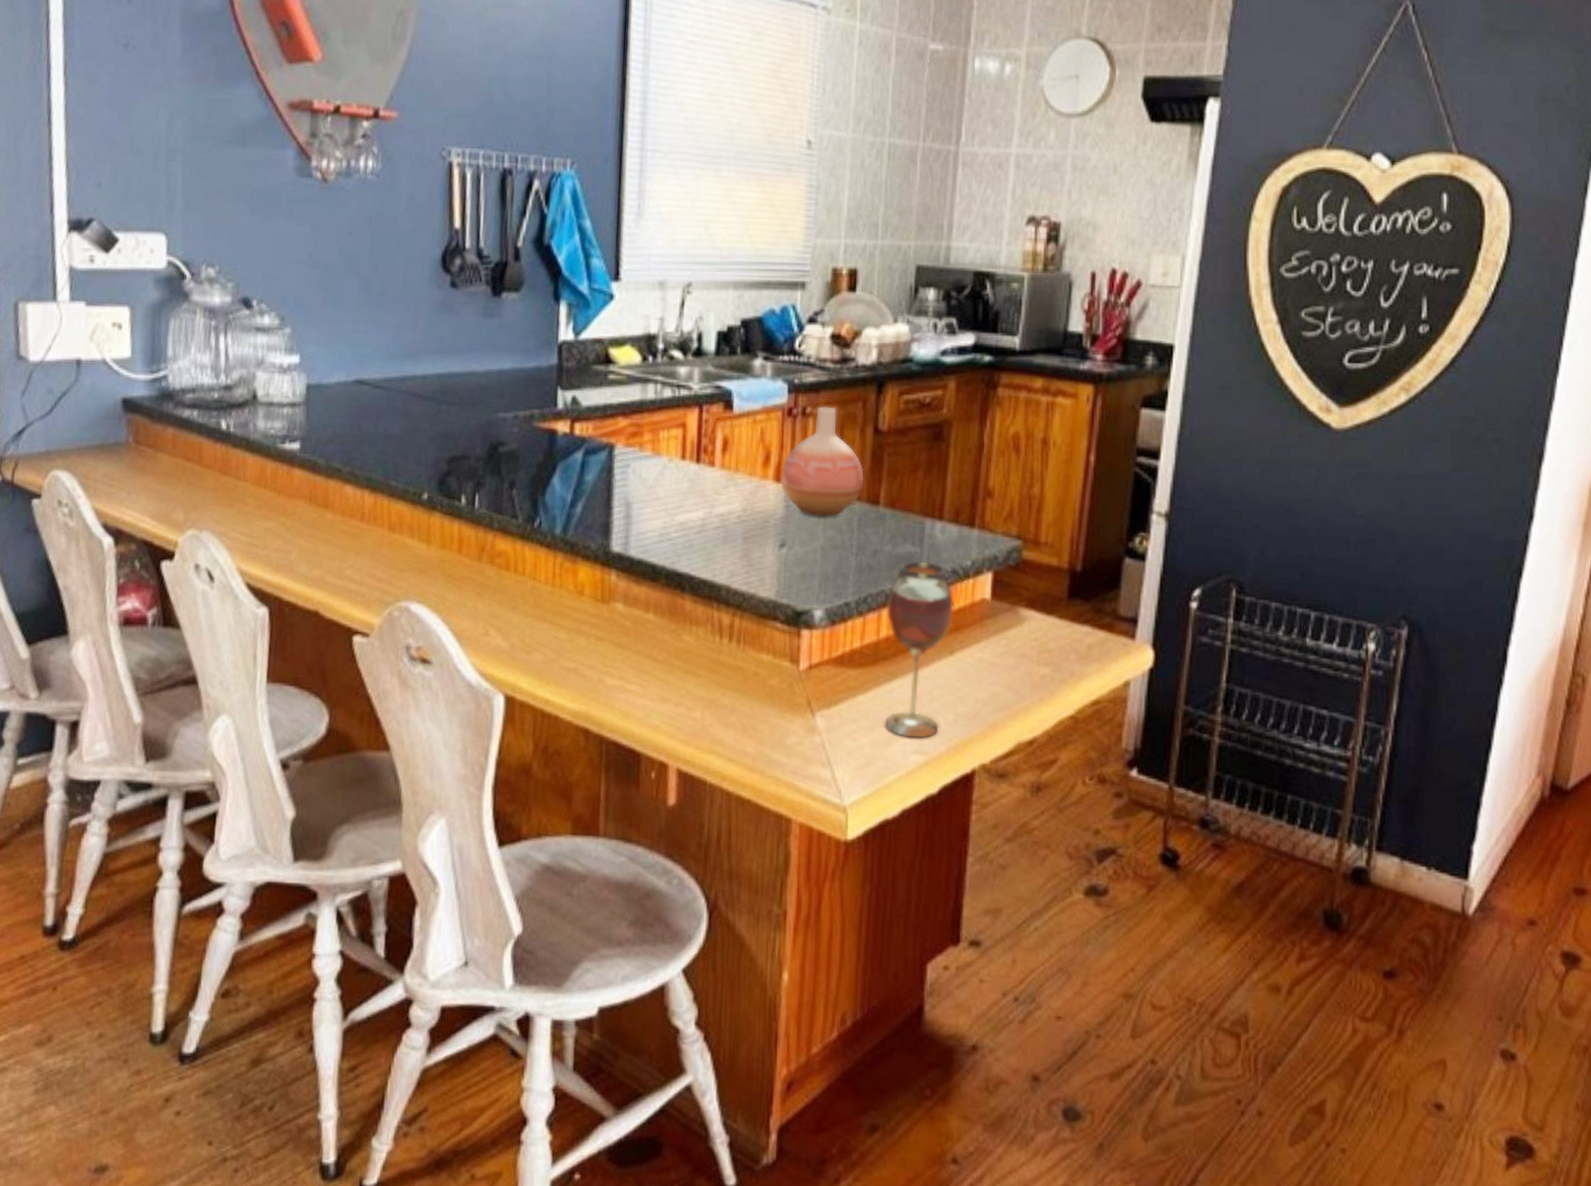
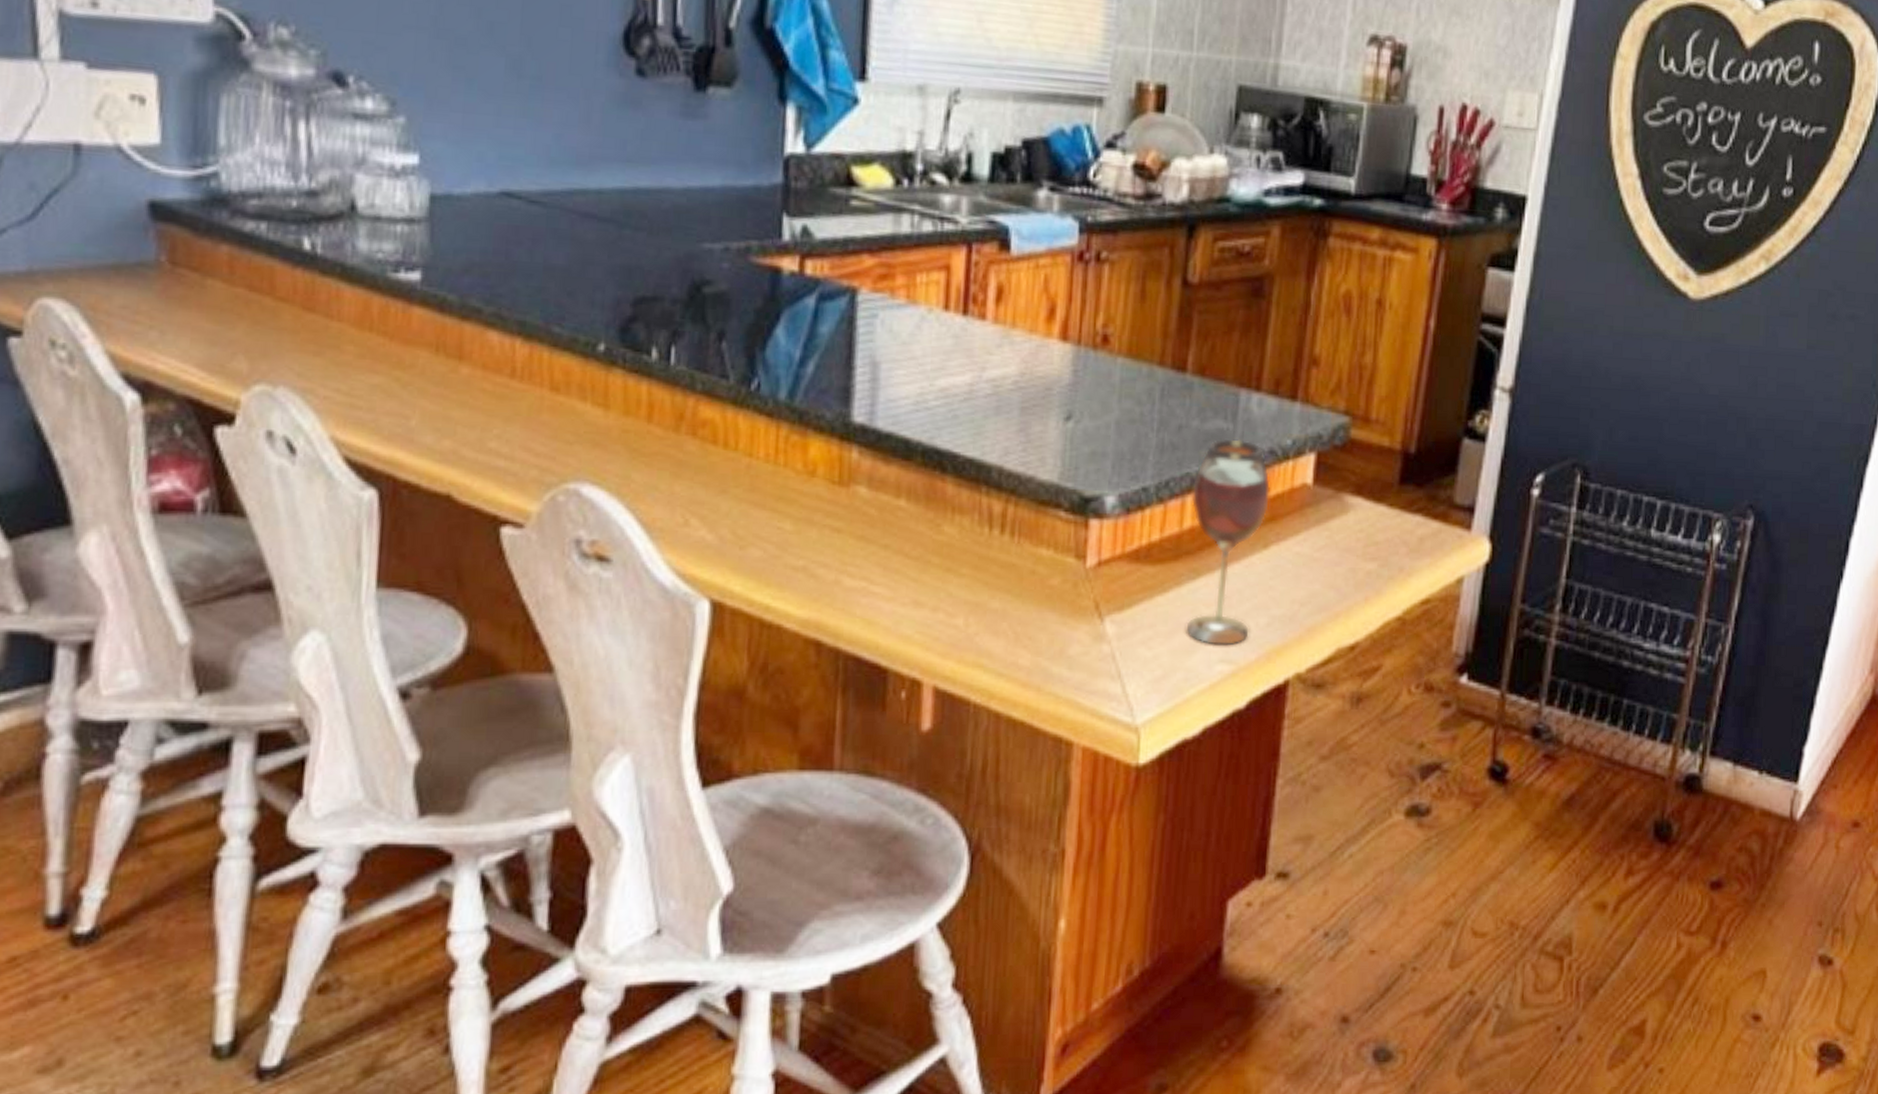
vase: present [781,406,864,518] -> none [1068,251,1170,386]

